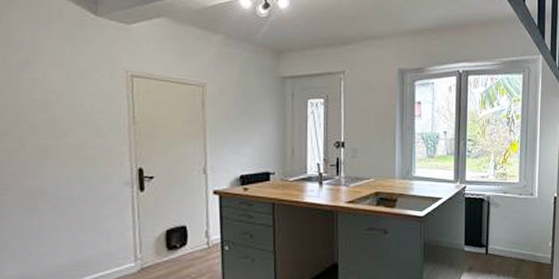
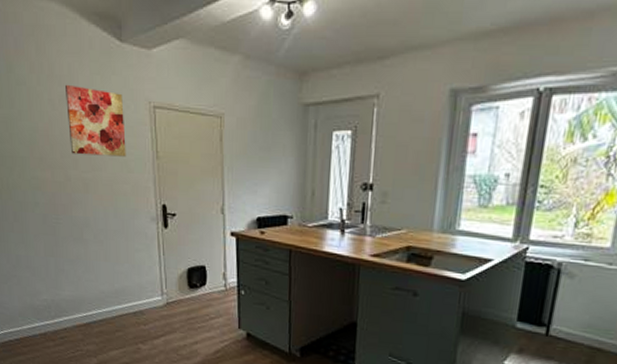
wall art: none [26,51,98,123] -> present [66,84,126,157]

